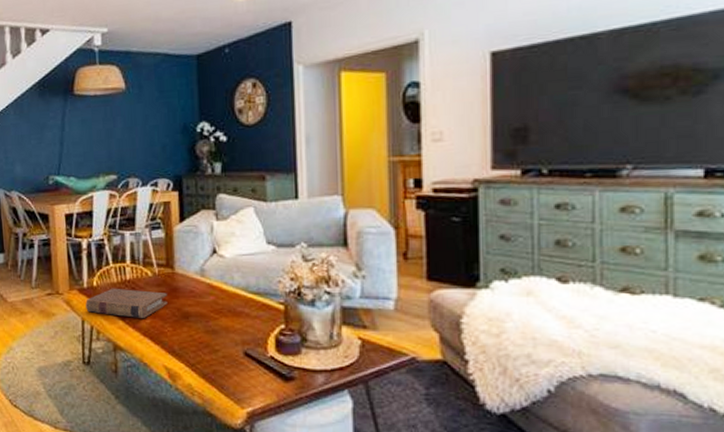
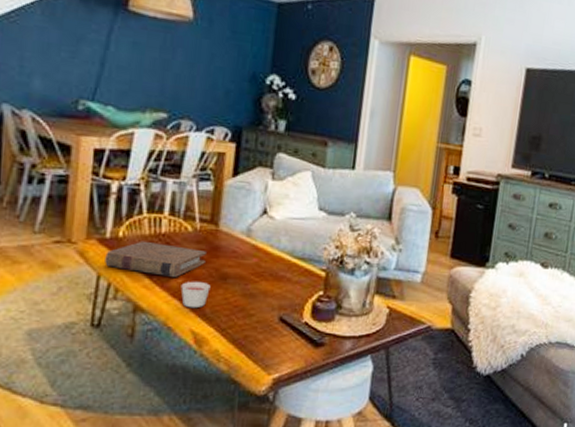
candle: none [150,321,176,346] -> present [181,281,211,309]

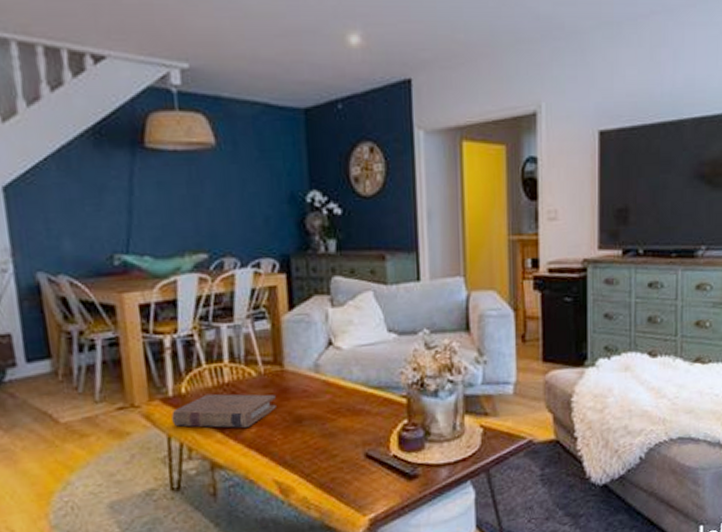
candle: present [181,281,211,309] -> none [255,427,287,458]

